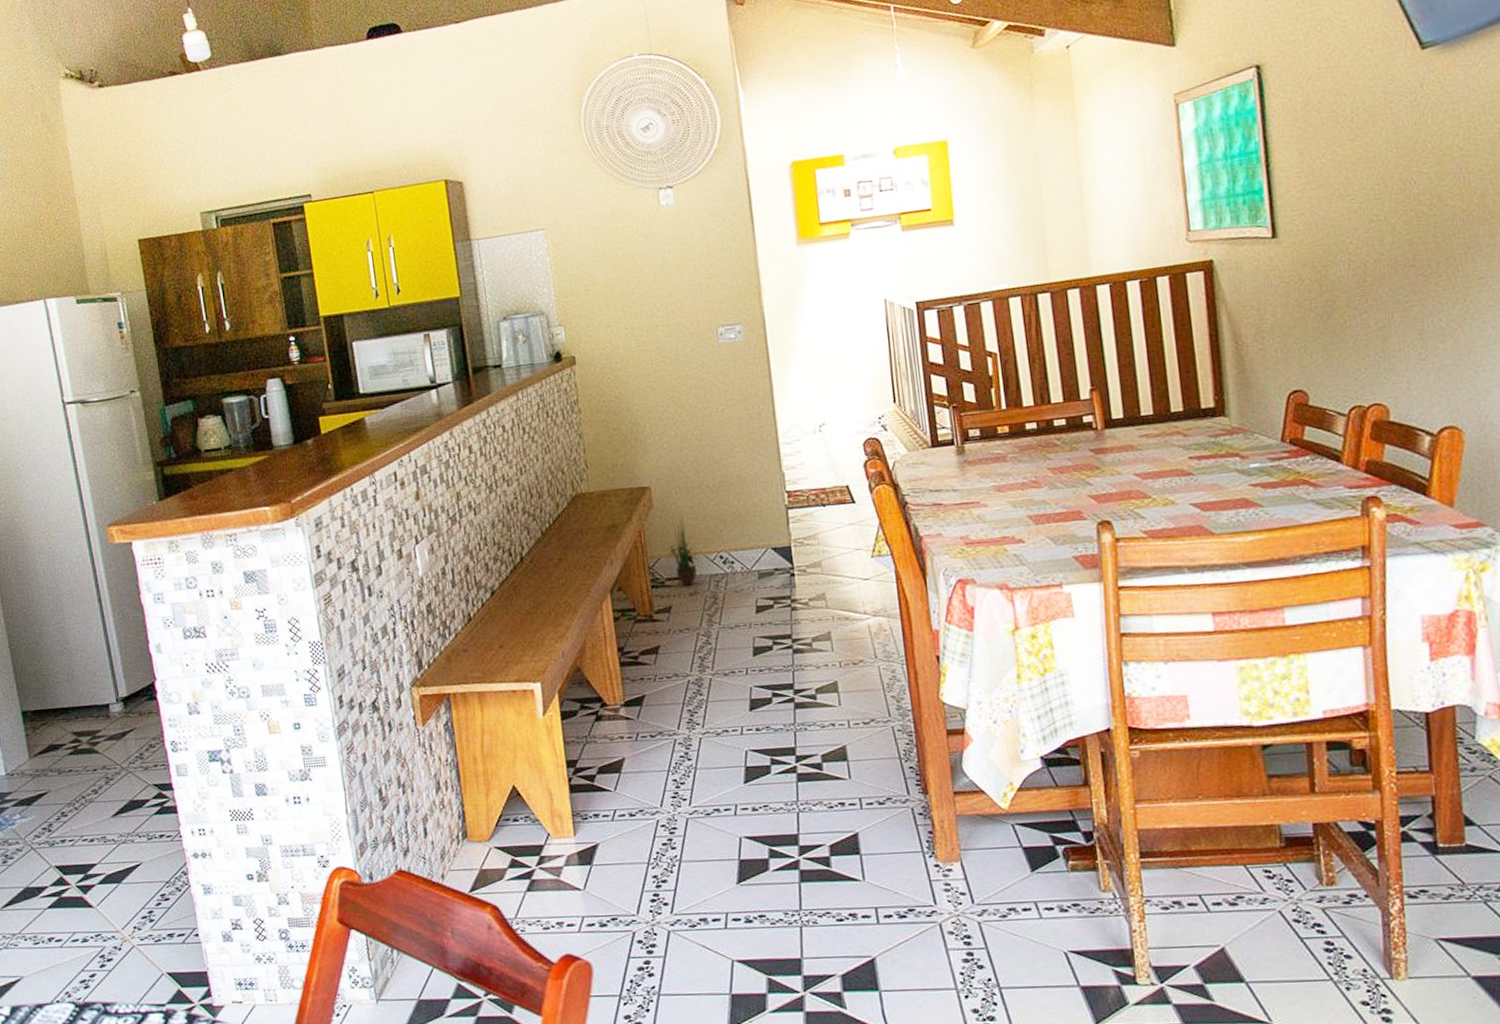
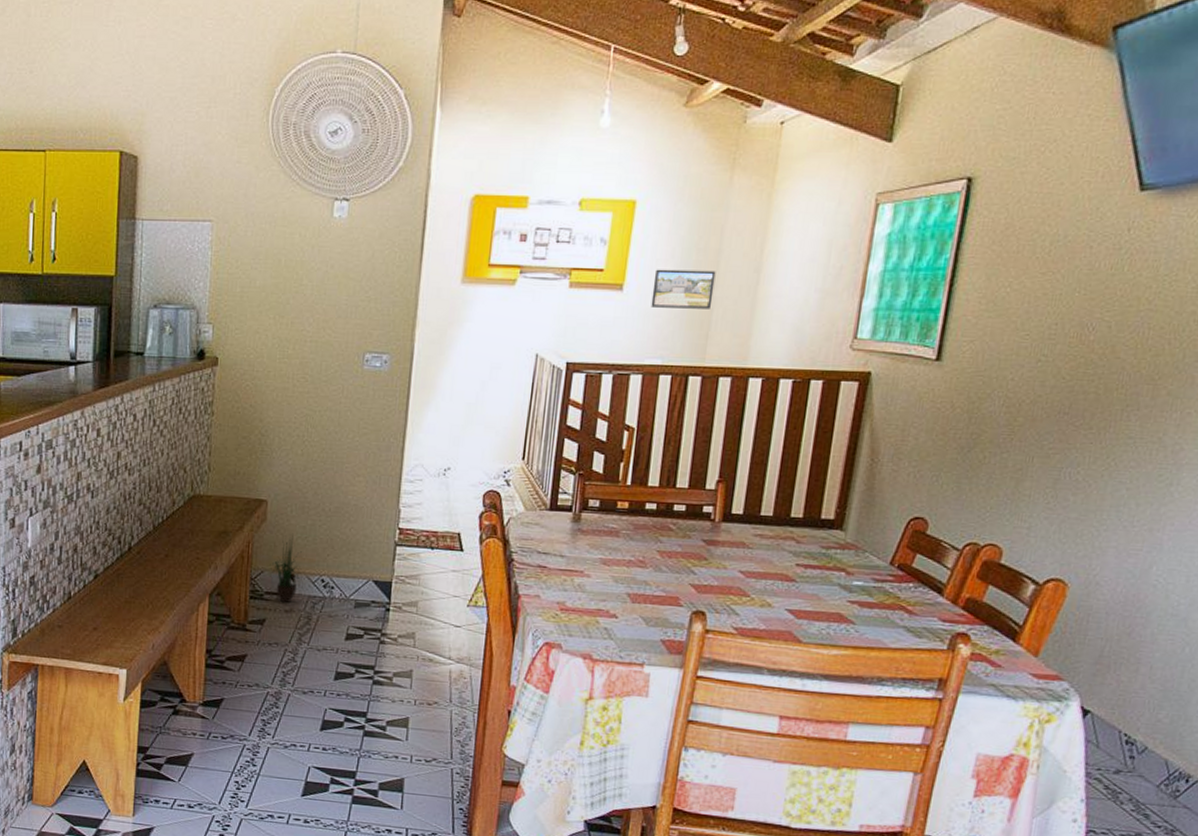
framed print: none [981,191,1043,236] -> present [651,269,716,309]

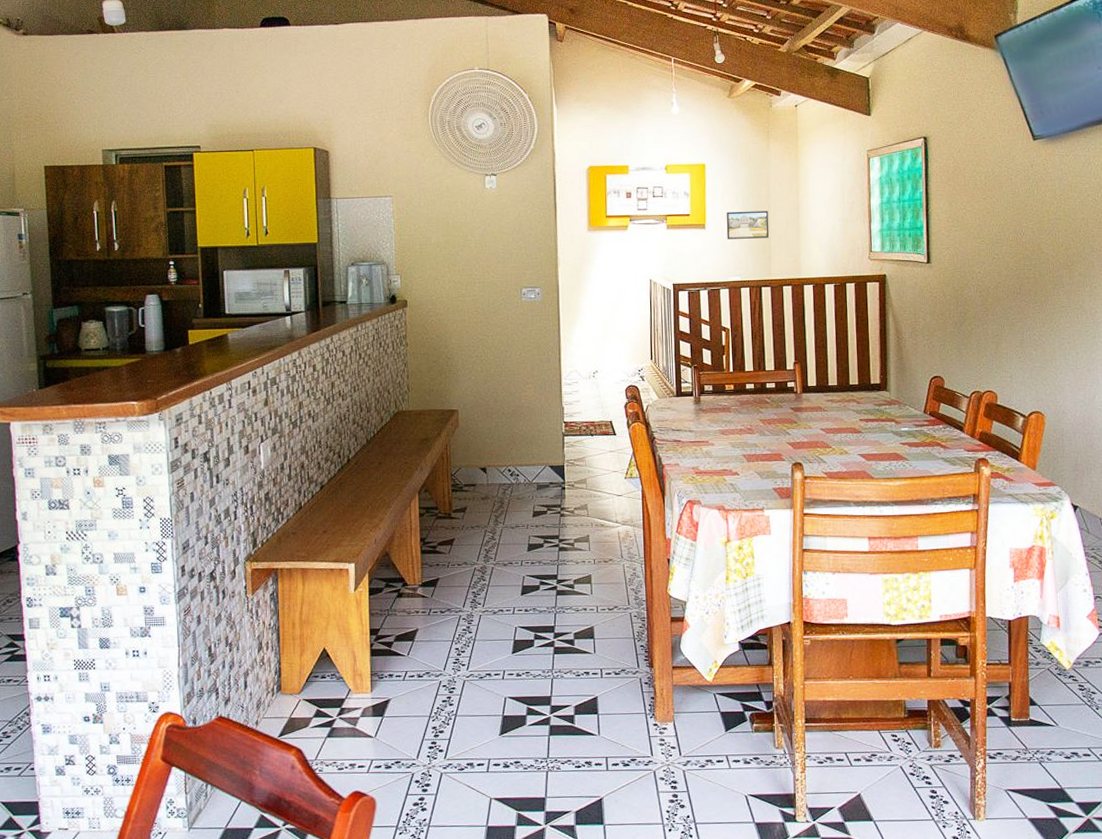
potted plant: present [270,533,302,602] -> none [465,434,492,491]

